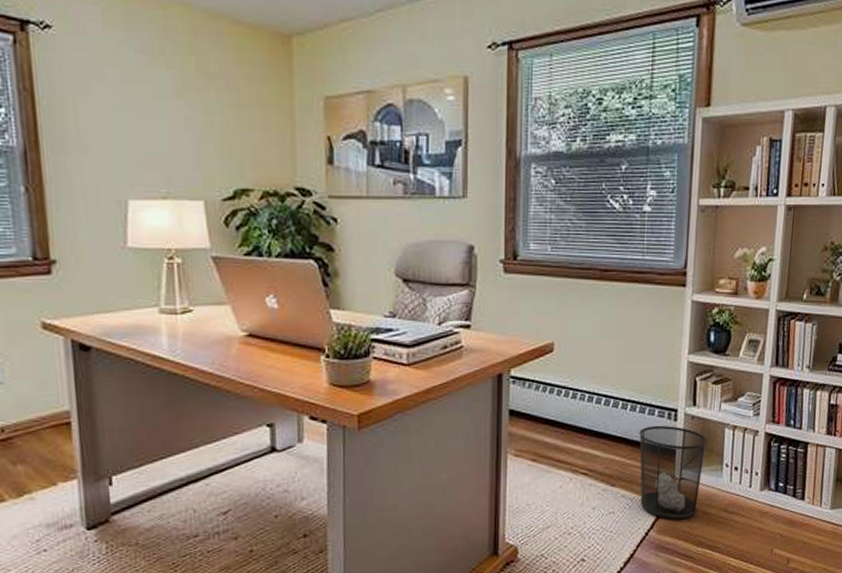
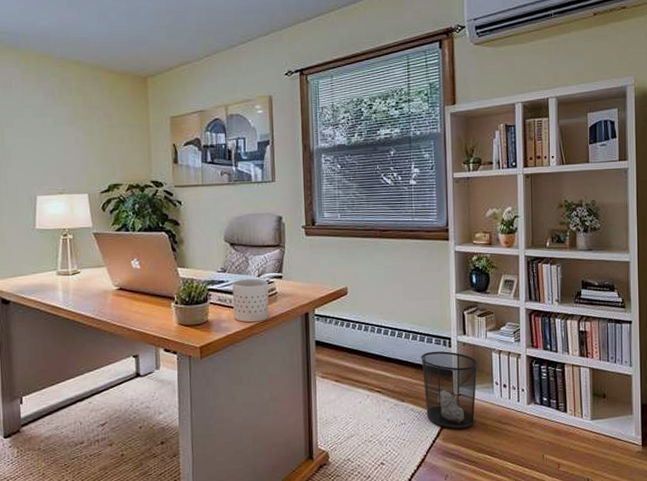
mug: none [403,326,451,385] -> present [231,278,269,323]

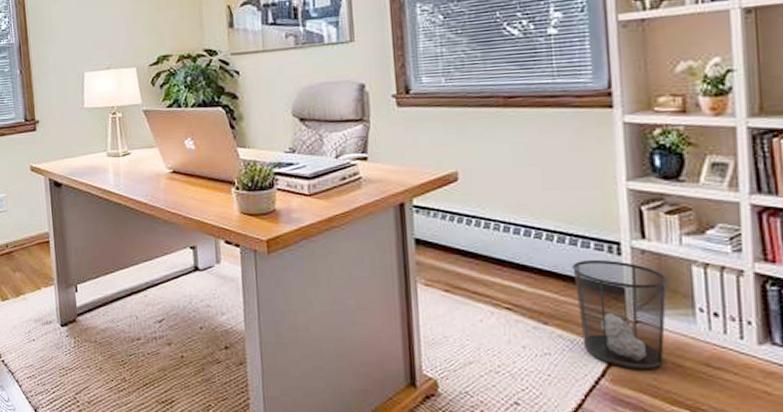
mug: present [231,278,269,323] -> none [303,160,352,214]

